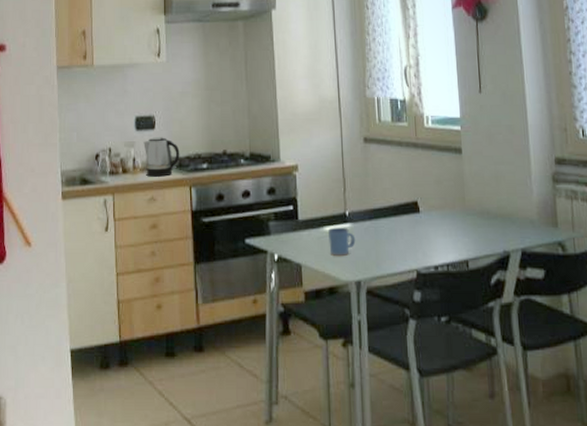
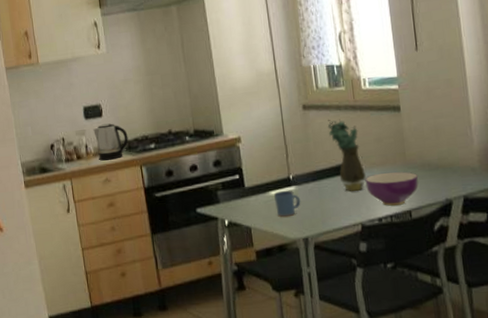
vase: none [388,154,424,234] -> present [327,119,366,192]
bowl: none [423,217,477,253] -> present [365,171,419,206]

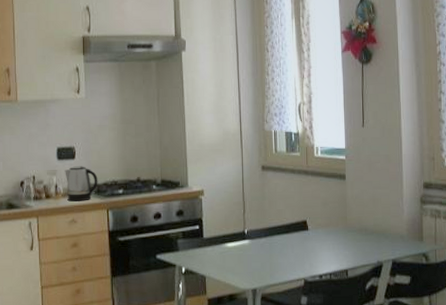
mug: present [274,190,301,218] -> none [229,243,253,269]
vase: present [327,119,366,192] -> none [282,180,312,249]
bowl: present [365,171,419,206] -> none [310,233,356,264]

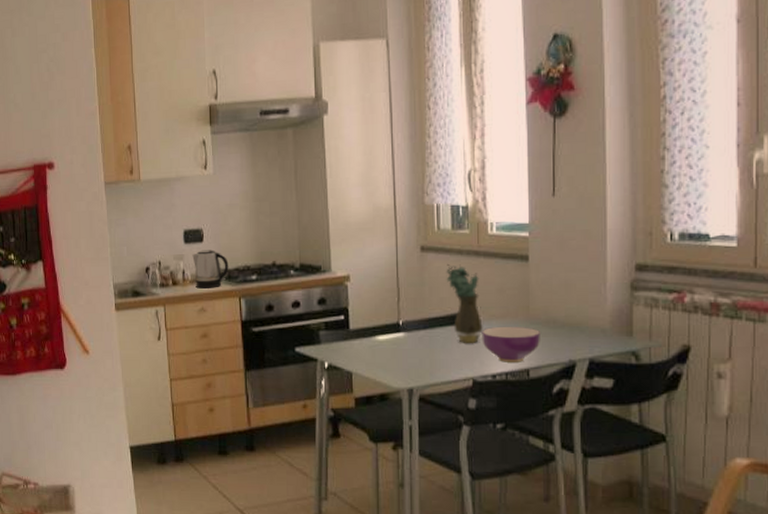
vase: none [282,180,312,249] -> present [446,263,483,343]
bowl: none [310,233,356,264] -> present [481,326,540,362]

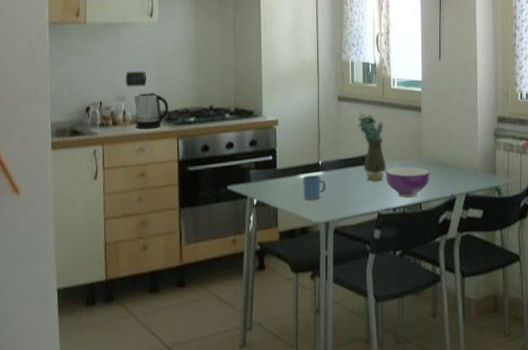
mug: none [381,336,409,365] -> present [303,175,327,201]

